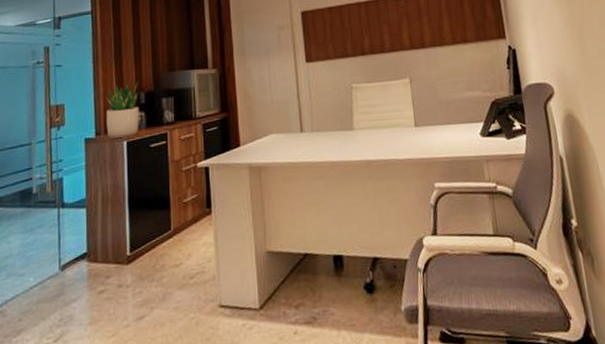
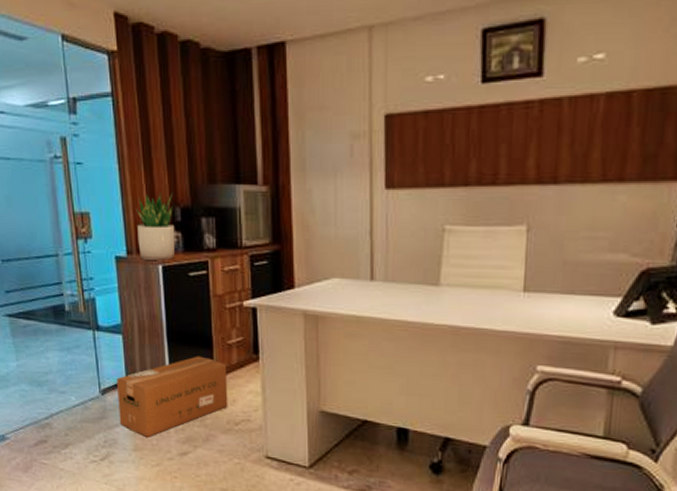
box: none [77,217,184,309] -> present [117,356,228,438]

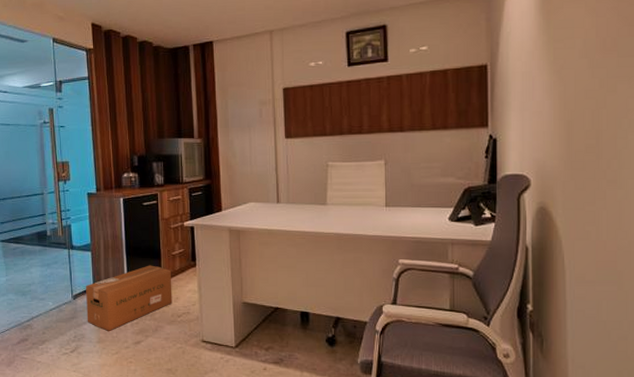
planter: present [135,192,176,262] -> none [103,145,133,196]

